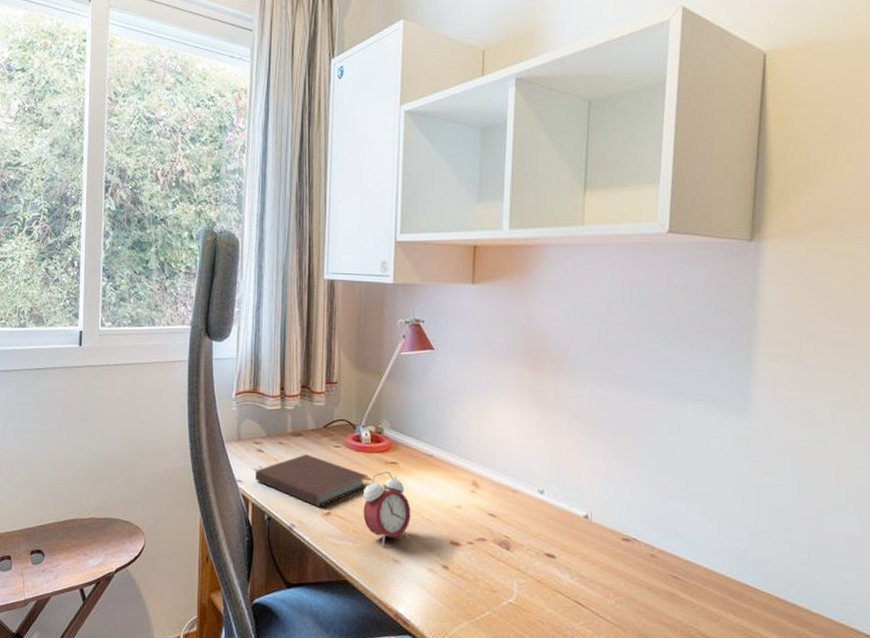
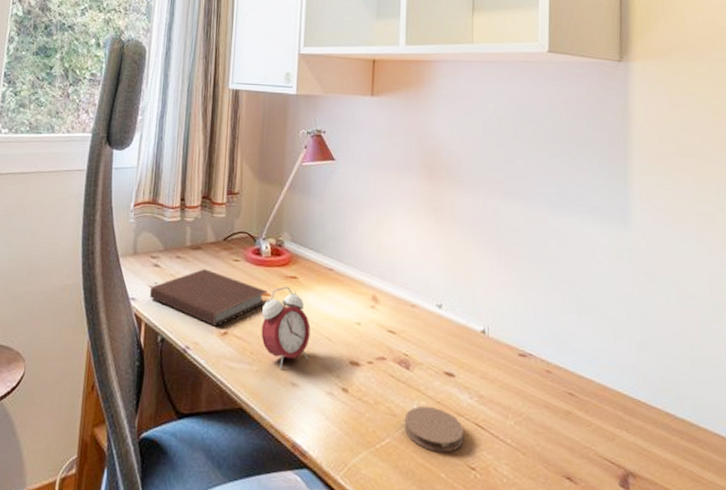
coaster: none [504,583,564,626] -> present [404,405,464,453]

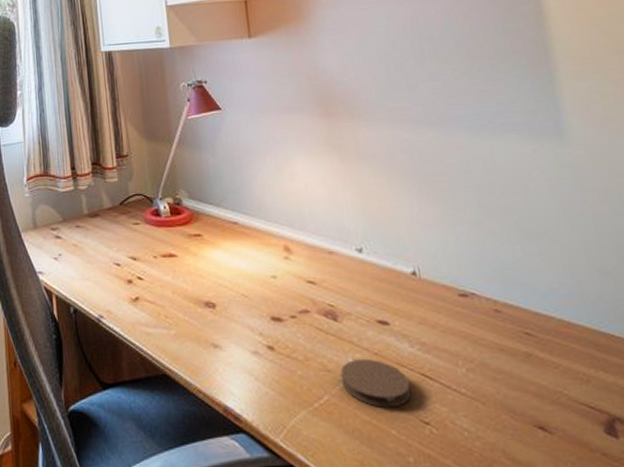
notebook: present [150,269,267,327] -> none [56,236,174,293]
alarm clock: present [261,286,311,369] -> none [170,245,226,331]

